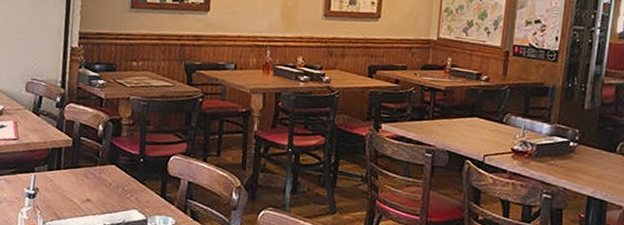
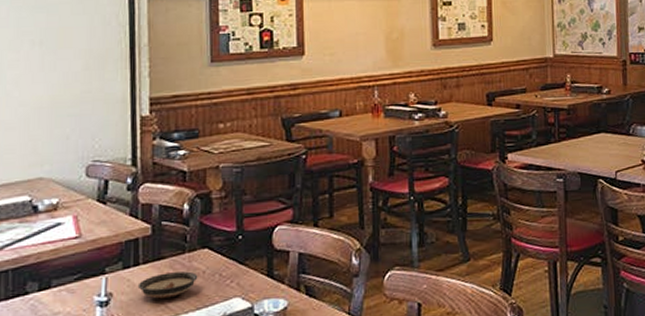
saucer: none [58,179,106,201] -> present [137,271,198,299]

